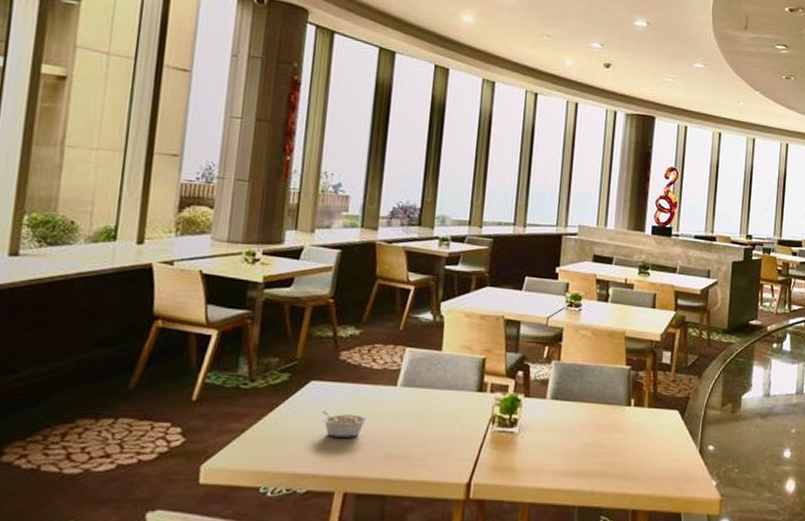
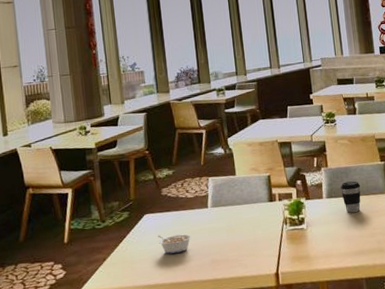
coffee cup: none [570,383,596,422] -> present [340,181,361,213]

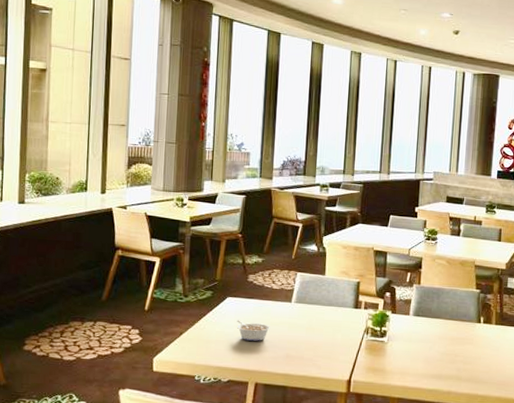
coffee cup: present [340,181,361,213] -> none [429,303,451,335]

